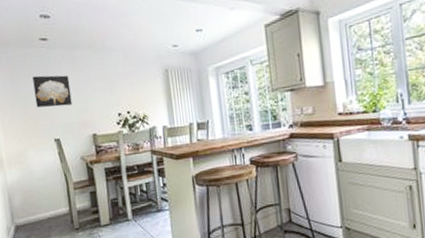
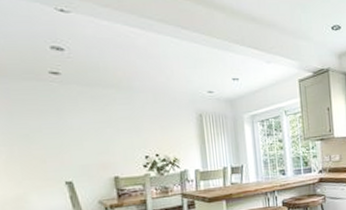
wall art: present [32,75,72,108] -> none [38,112,90,147]

